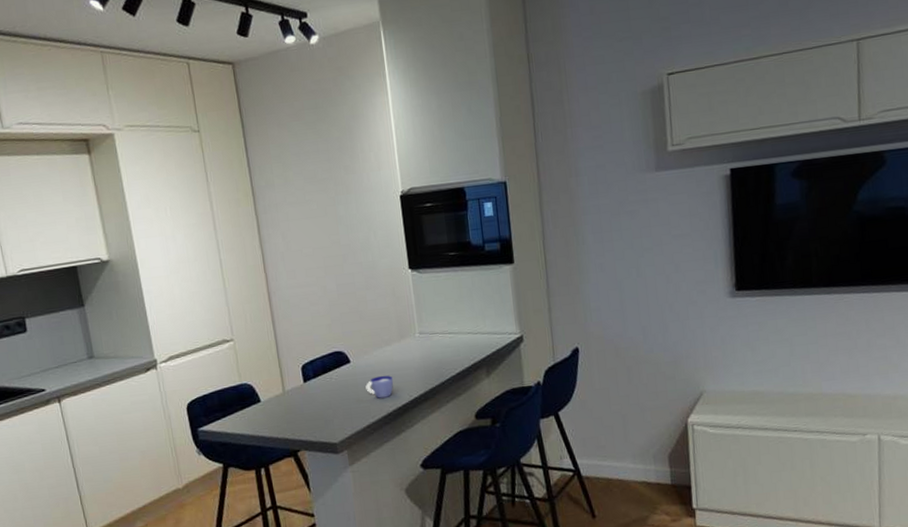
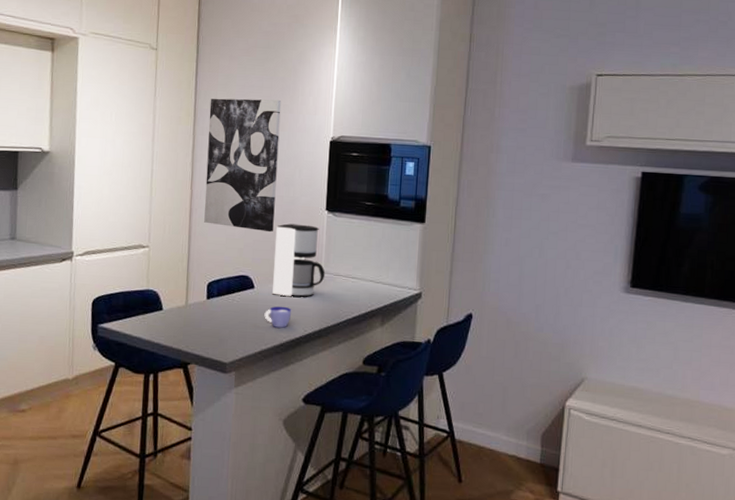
wall art: none [266,161,359,305] -> present [204,98,282,233]
coffee maker: none [361,287,421,366] -> present [272,223,326,297]

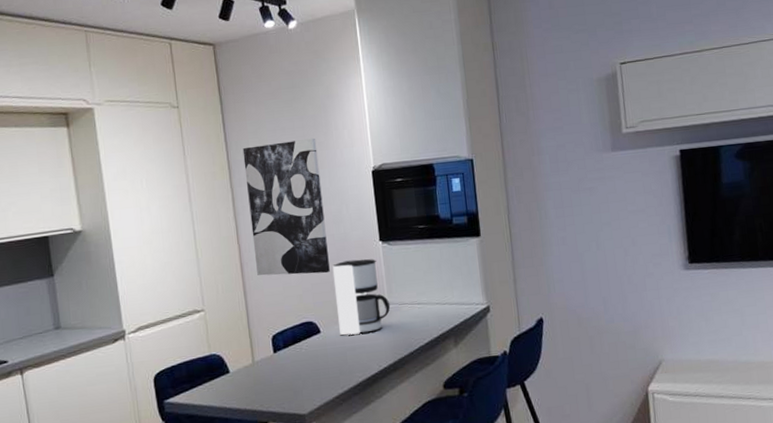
cup: present [264,306,292,328] -> none [335,345,363,369]

